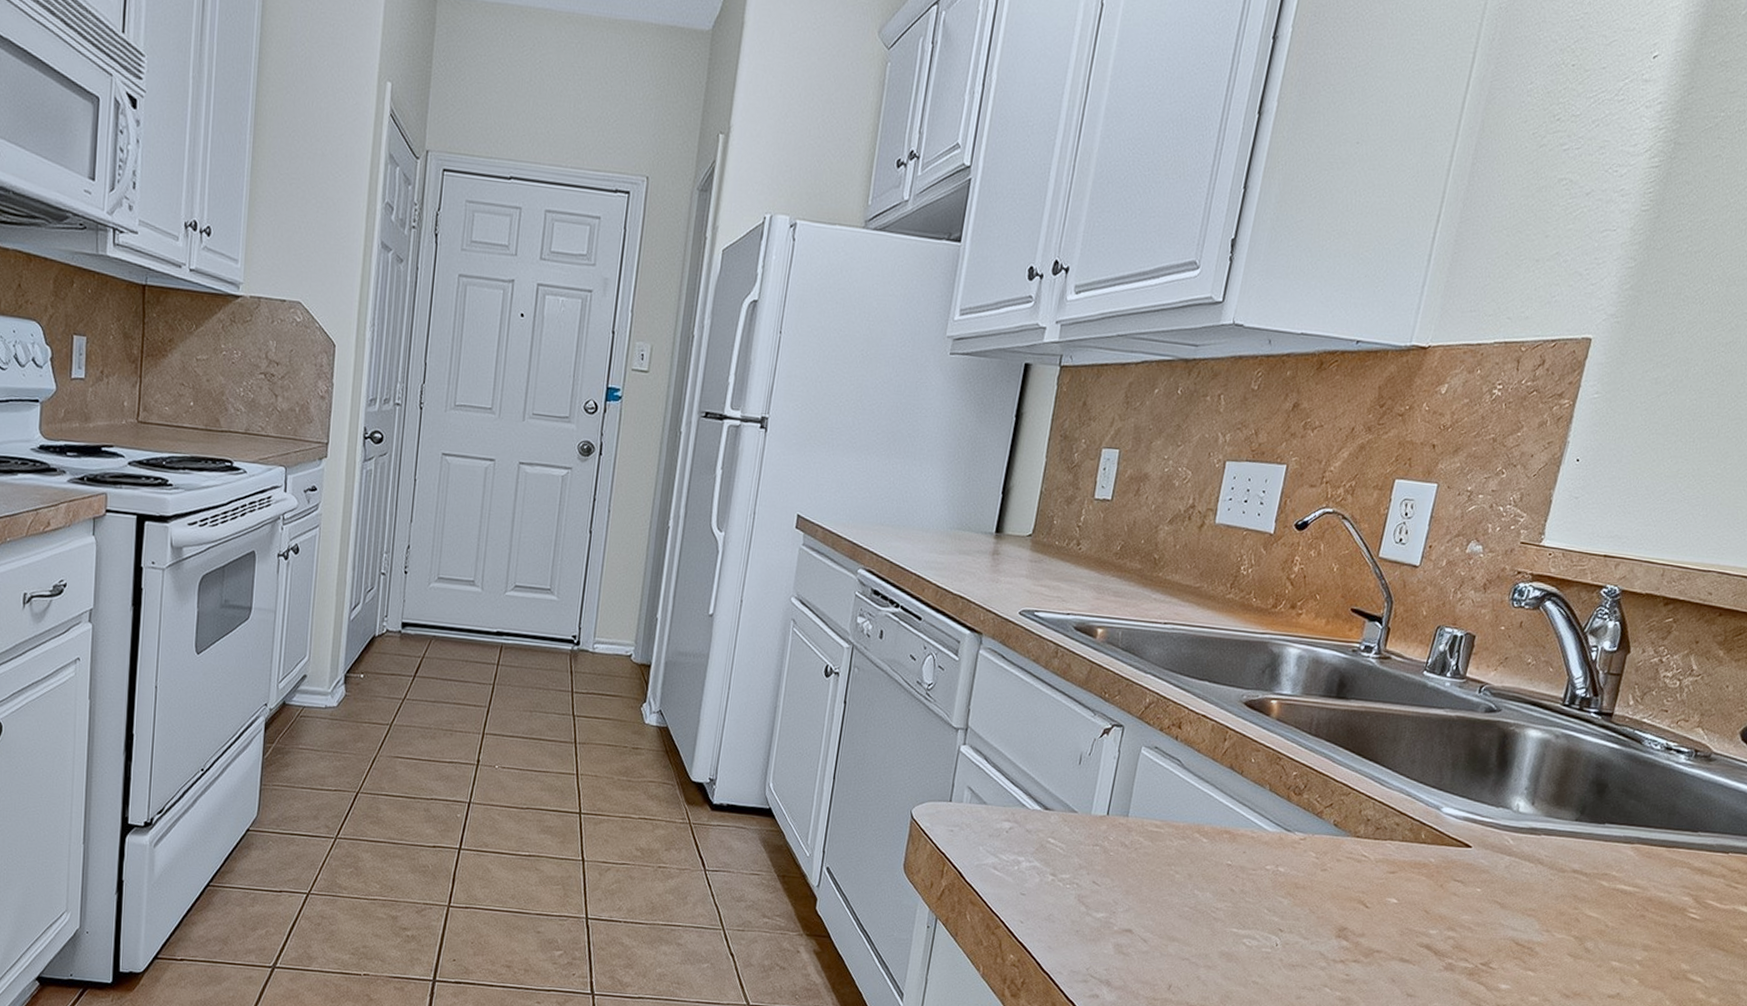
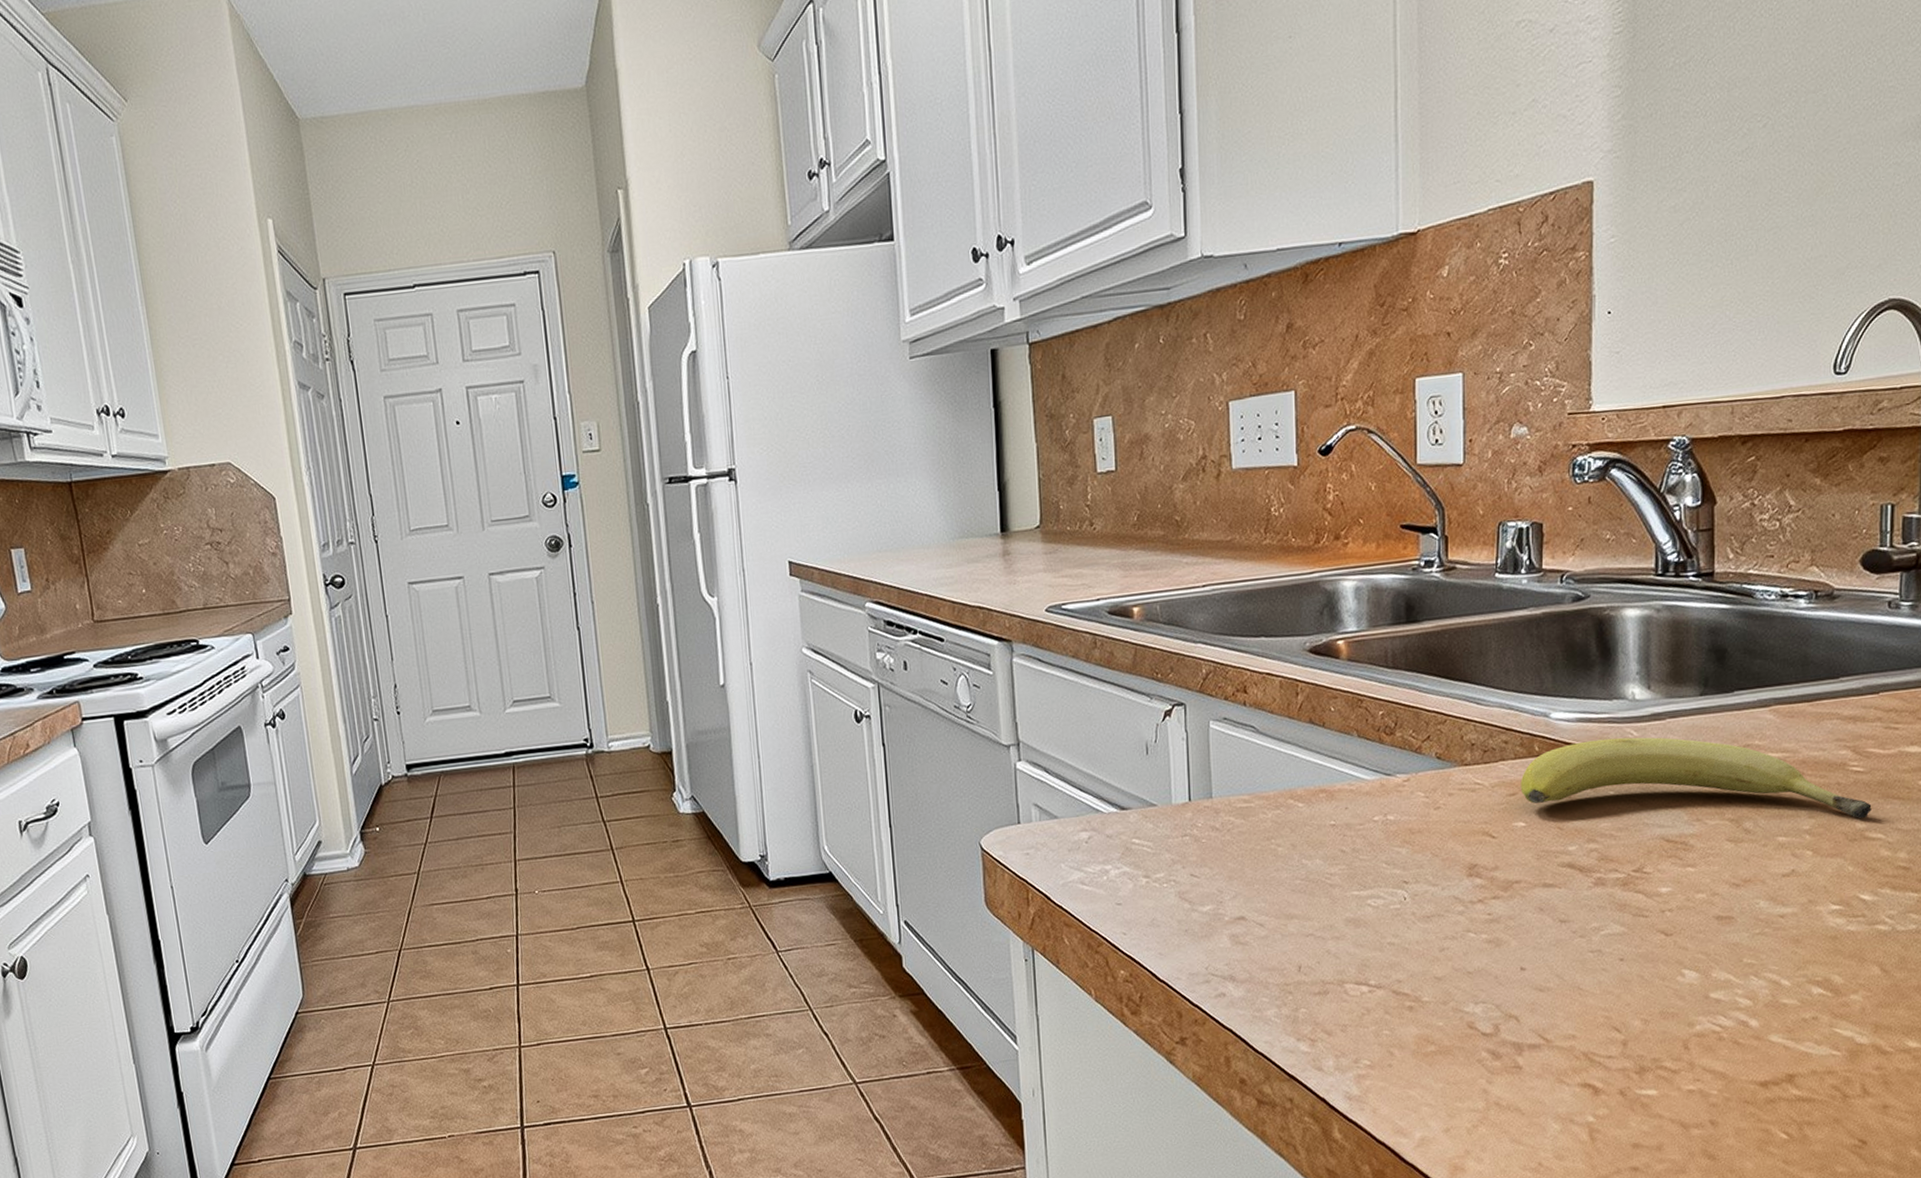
fruit: none [1400,838,1699,961] -> present [1520,737,1872,818]

